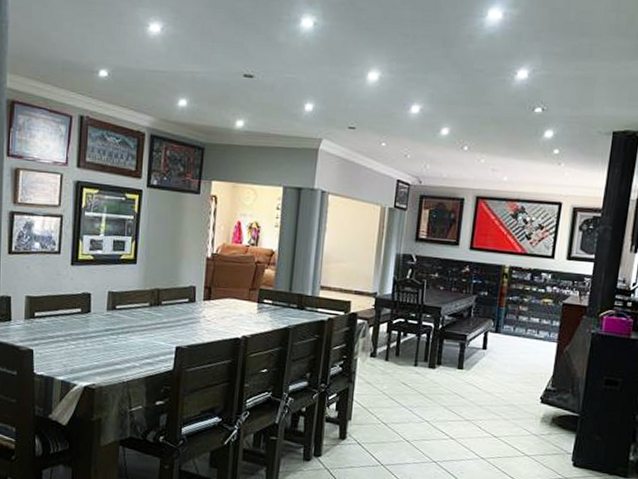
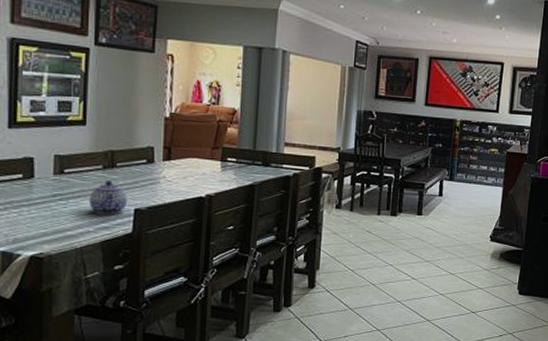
teapot: none [136,317,170,352] -> present [89,180,128,215]

